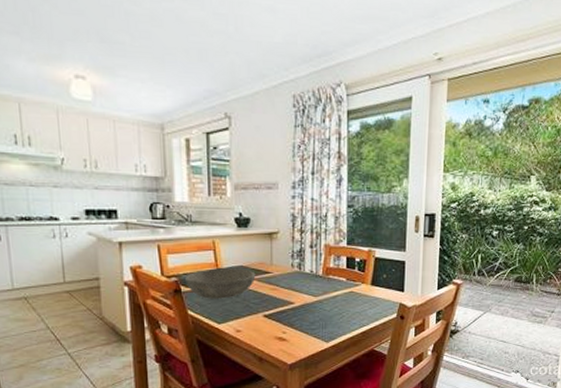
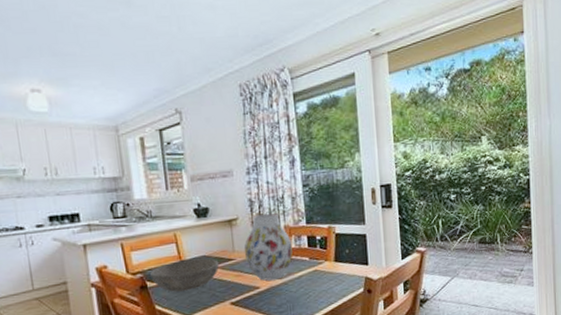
vase: none [282,231,330,297] -> present [244,213,293,281]

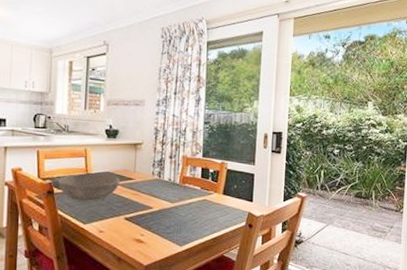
vase: present [244,213,293,281] -> none [143,143,187,203]

